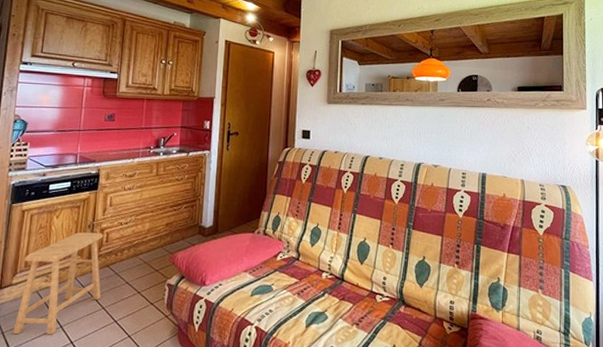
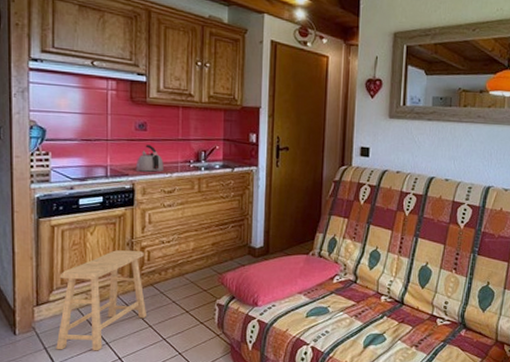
kettle: none [101,133,127,159] -> present [135,144,164,173]

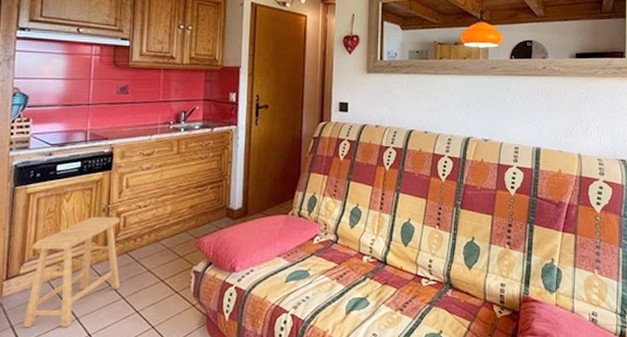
kettle: present [135,144,164,173] -> none [115,107,144,136]

